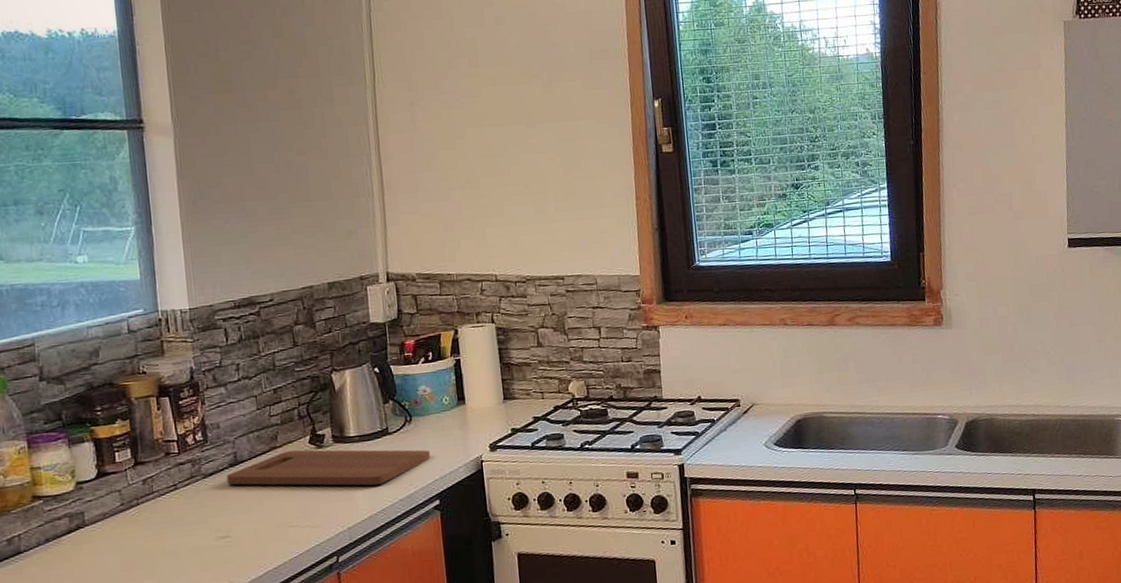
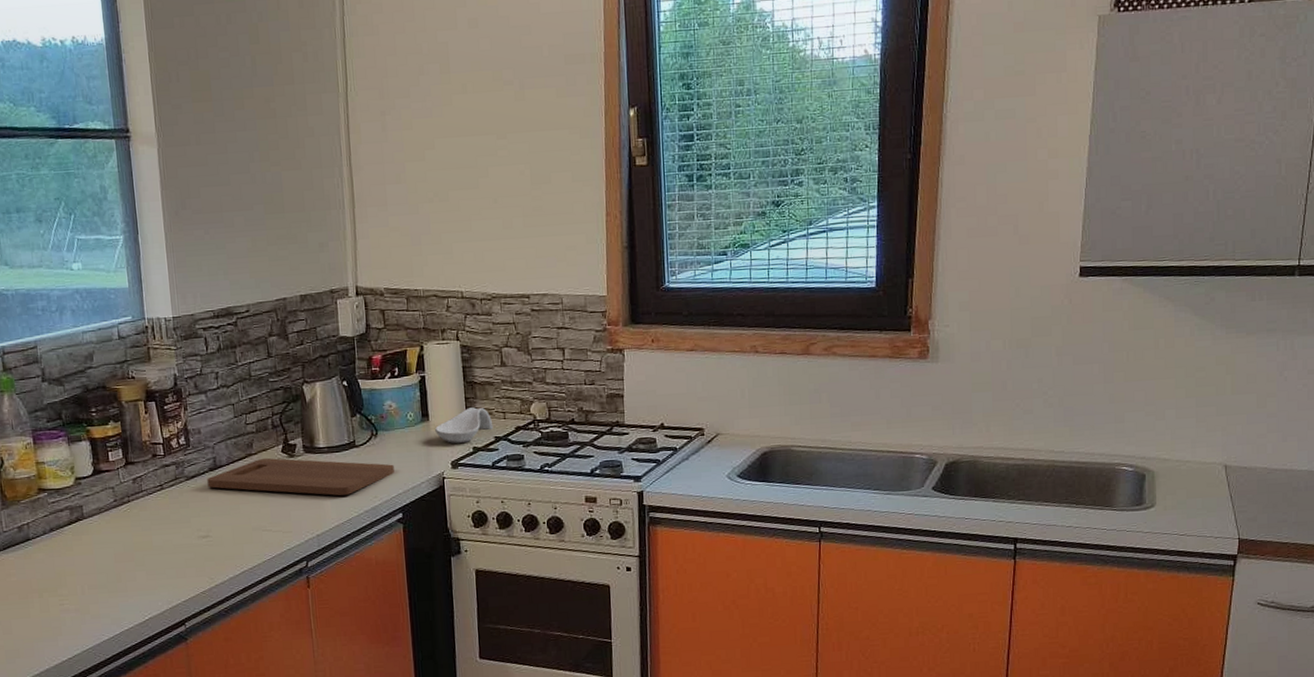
spoon rest: none [471,389,532,426] -> present [434,407,494,443]

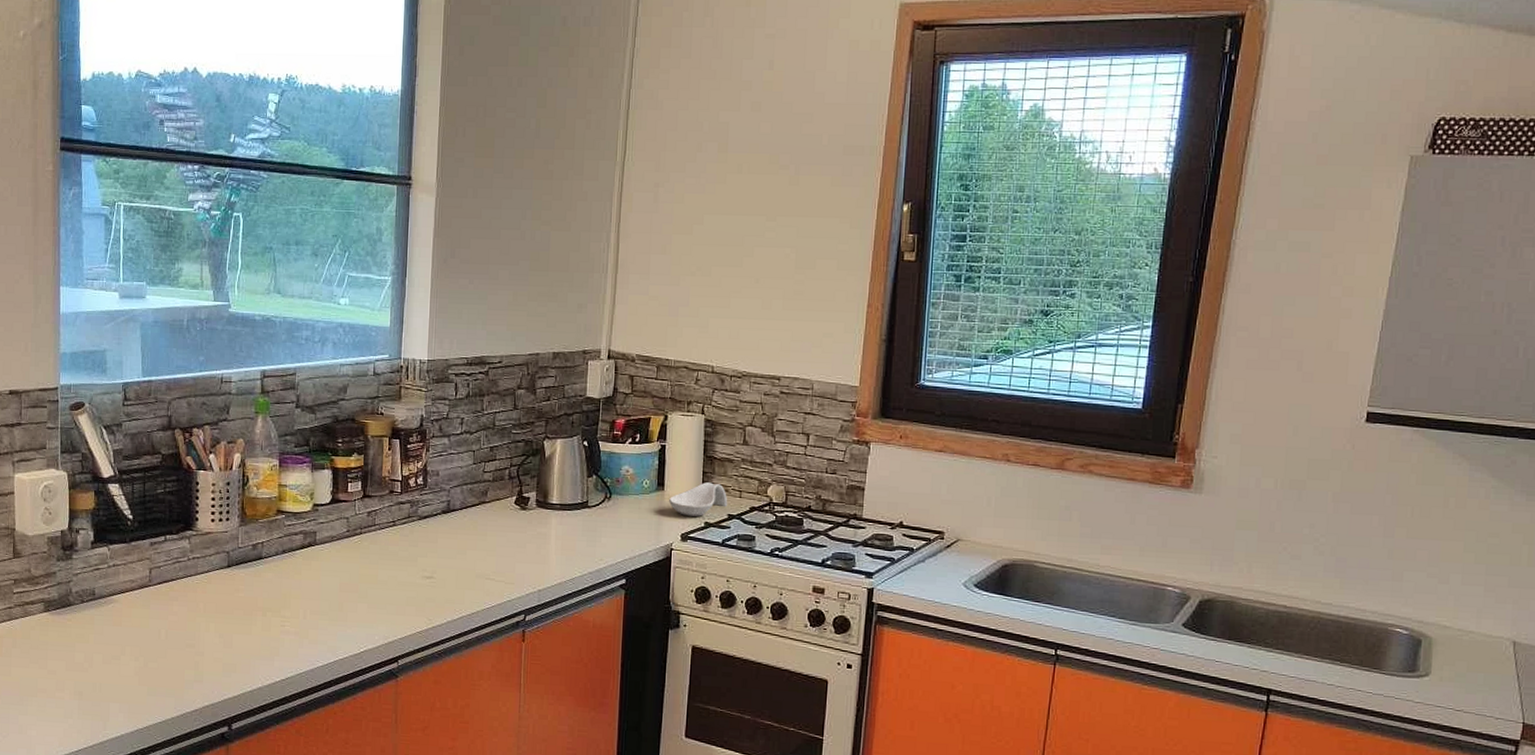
cutting board: present [207,457,394,496] -> none [438,507,623,554]

